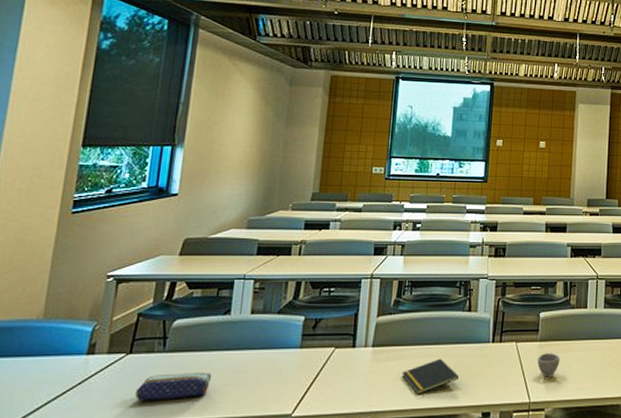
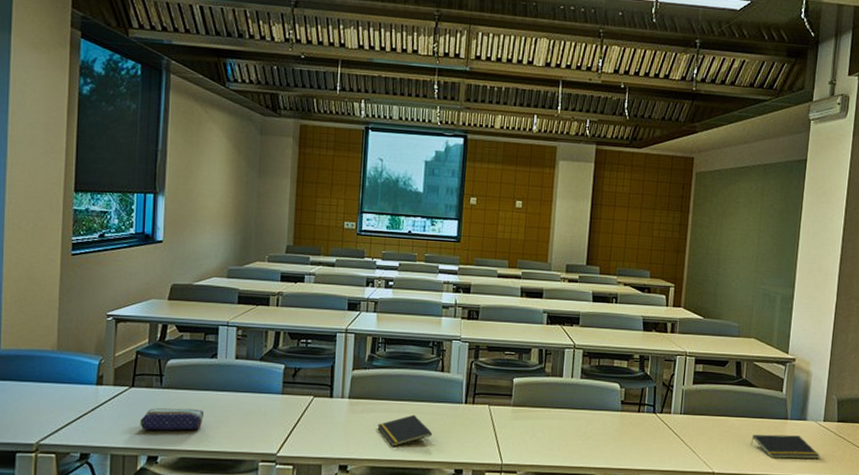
cup: present [537,352,560,377] -> none [510,417,534,442]

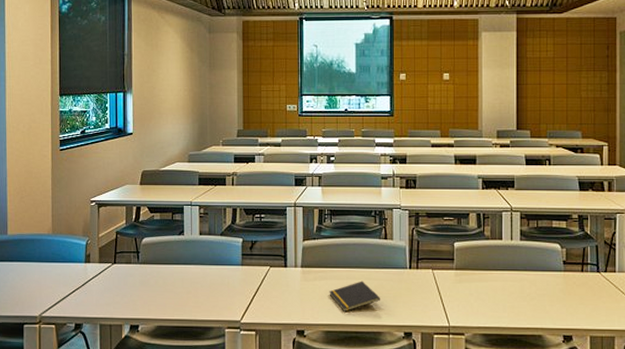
pencil case: present [140,408,204,431] -> none [122,281,175,302]

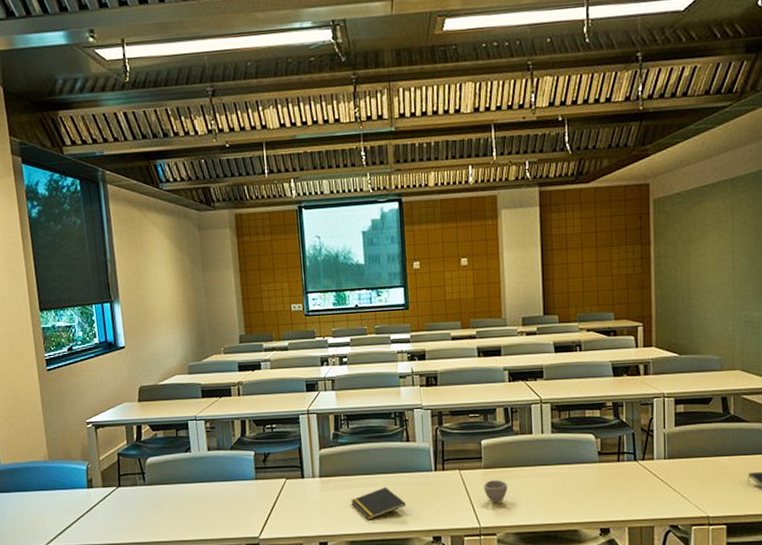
cup: none [454,280,477,304] -> present [484,479,508,503]

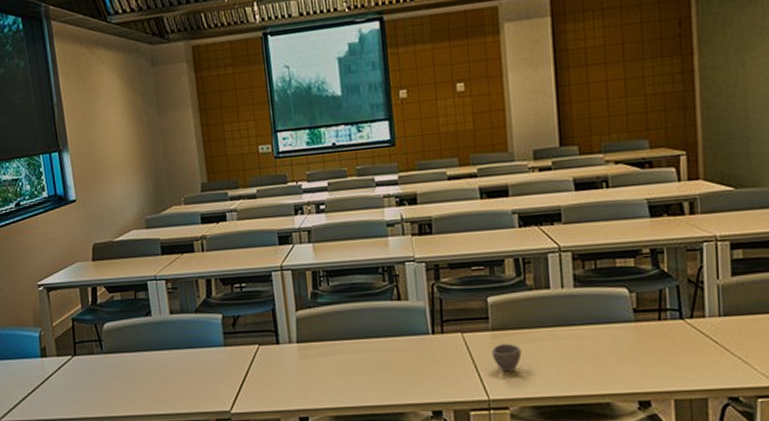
notepad: present [351,487,406,520] -> none [334,353,399,391]

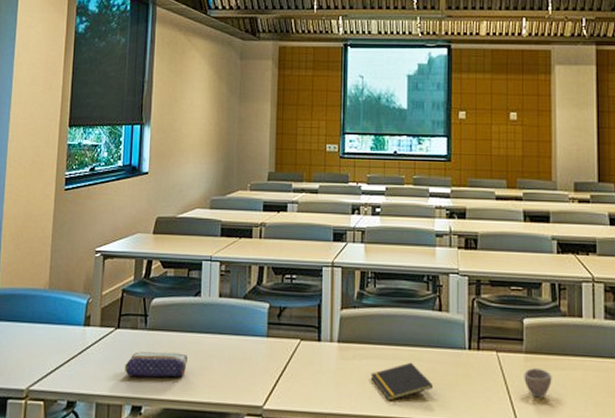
pencil case: none [88,371,150,398] -> present [125,351,187,378]
notepad: none [334,353,399,391] -> present [370,362,433,401]

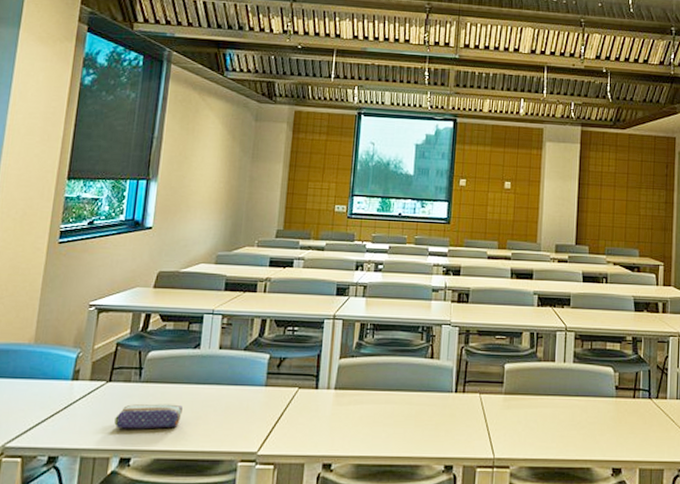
notepad: present [370,362,433,401] -> none [364,405,421,441]
cup: present [524,367,552,398] -> none [502,406,526,433]

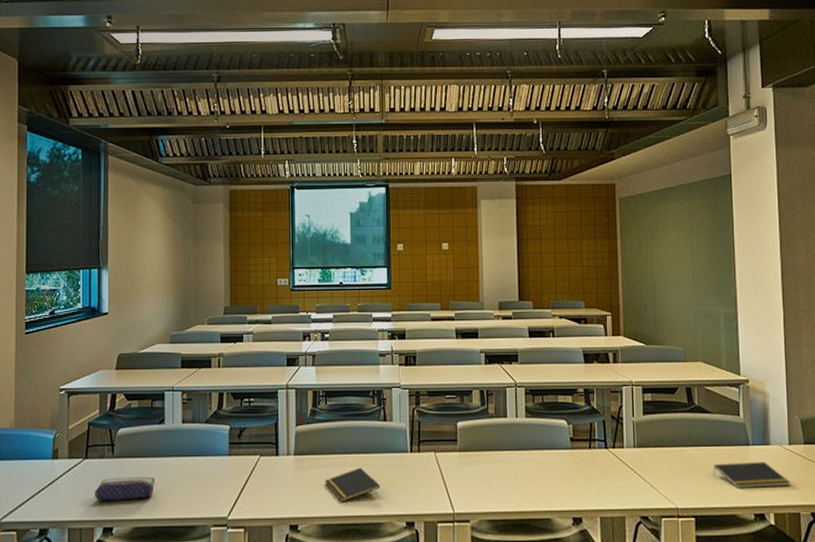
notepad: none [364,405,421,441] -> present [324,467,380,502]

